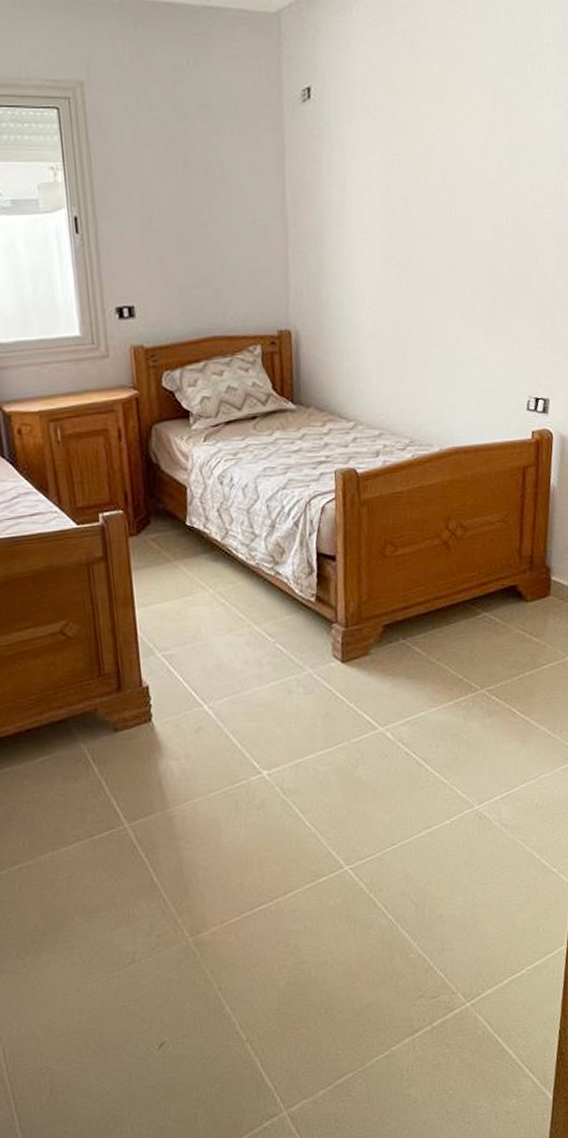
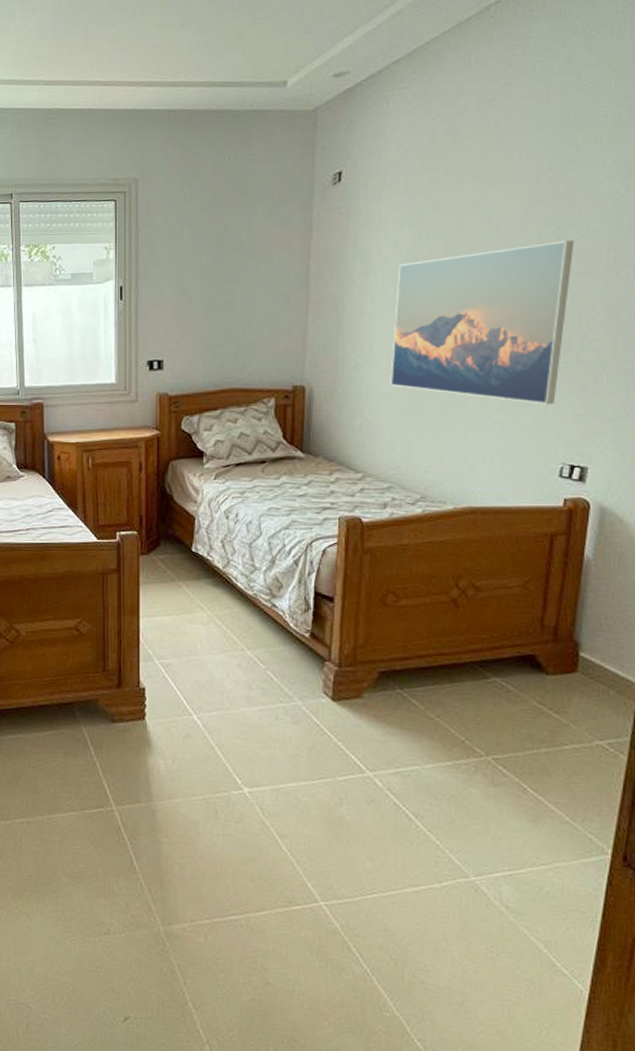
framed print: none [373,172,528,340] -> present [390,240,575,405]

